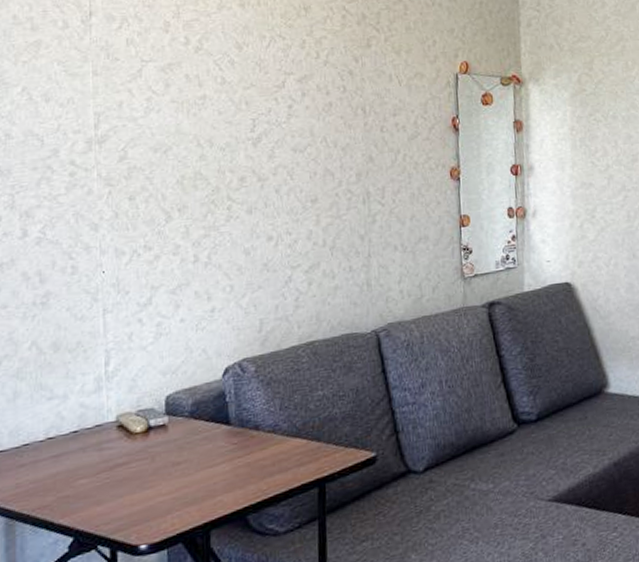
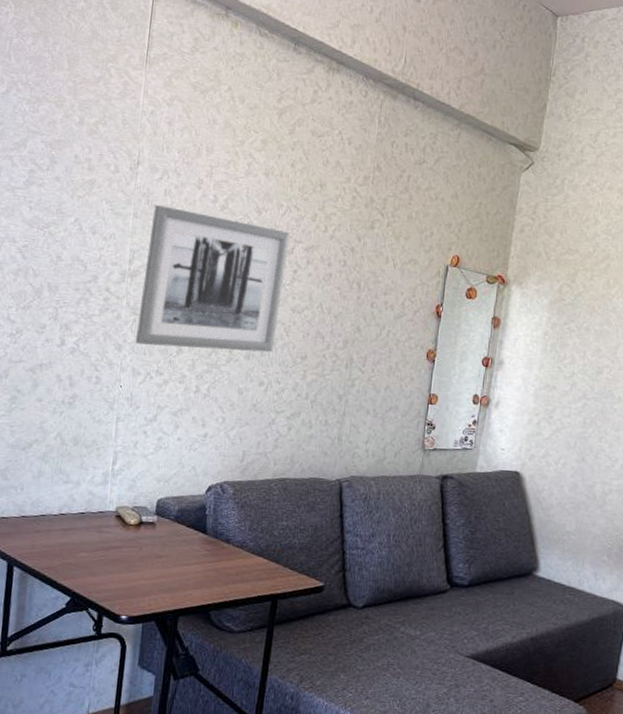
wall art: none [114,57,279,219] -> present [136,205,290,353]

